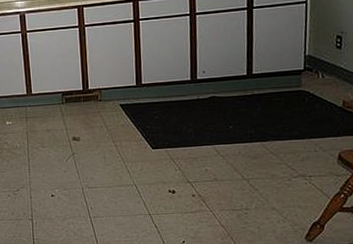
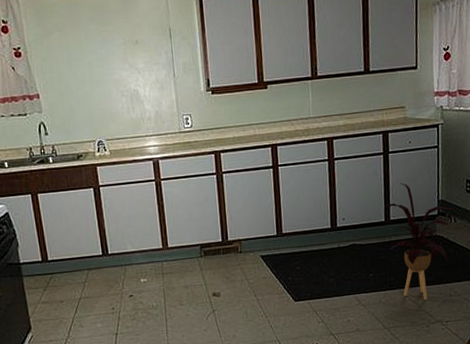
house plant: none [247,37,325,155] -> present [385,183,456,301]

